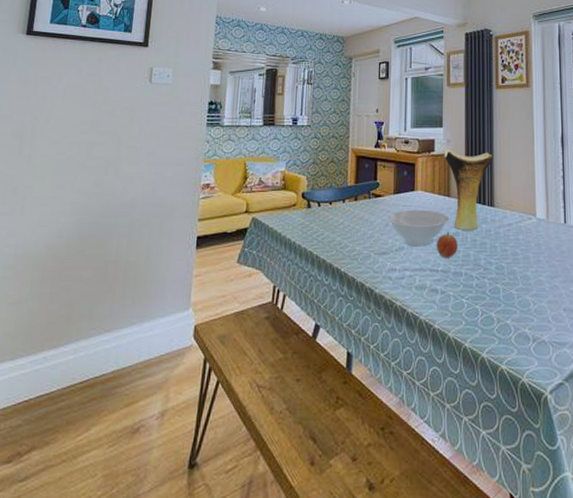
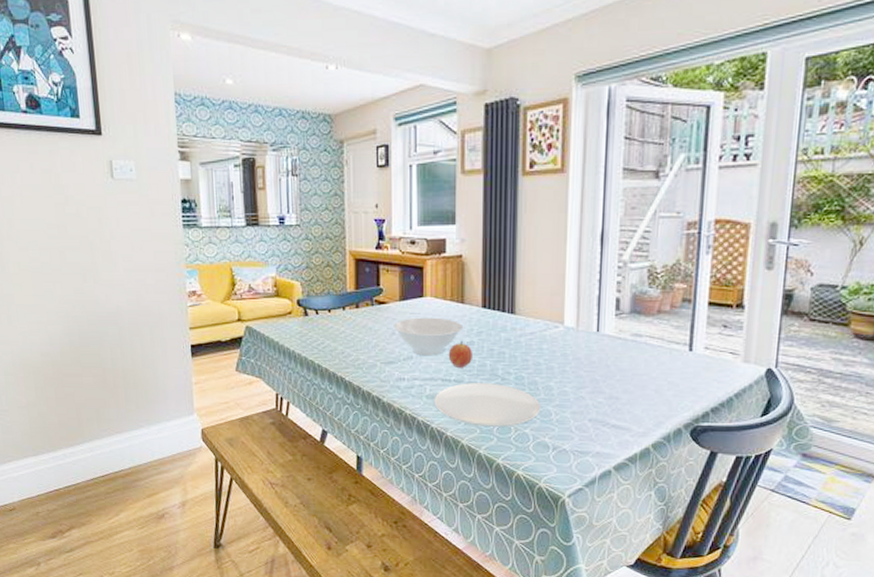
plate: none [422,273,520,318] -> present [434,383,541,427]
vase: present [444,149,494,231] -> none [457,250,517,340]

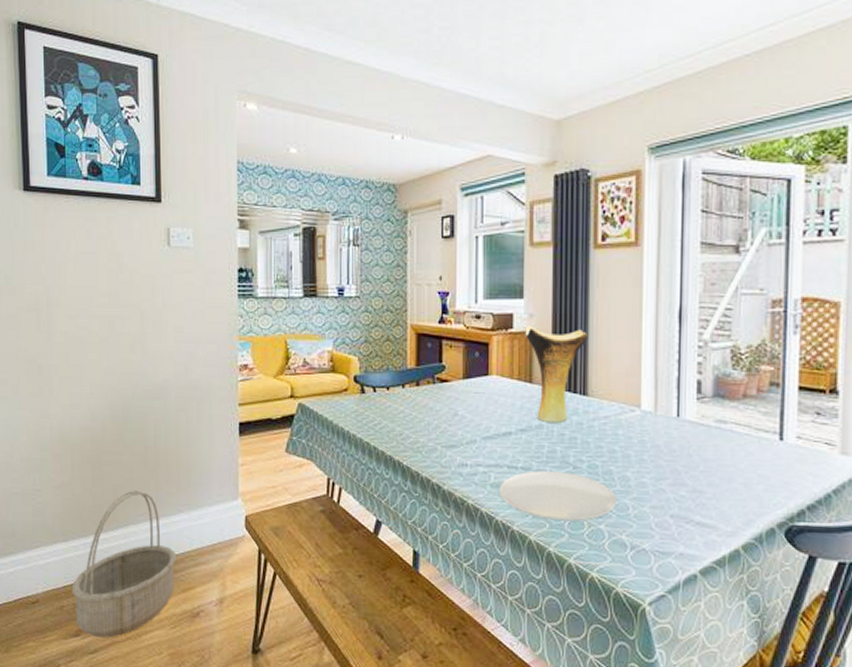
basket: none [45,408,141,538] -> present [71,490,177,638]
bowl: present [394,317,462,356] -> none [456,397,530,440]
fruit: present [448,341,472,368] -> none [515,424,541,454]
vase: none [457,250,517,340] -> present [525,325,589,424]

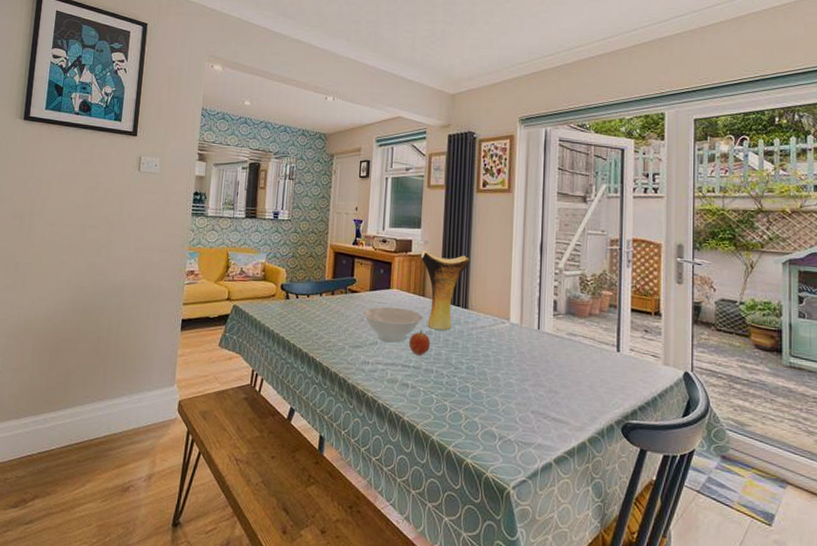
basket: present [71,490,177,638] -> none [16,374,115,509]
bowl: none [456,397,530,440] -> present [363,306,423,343]
plate: present [499,471,617,522] -> none [394,369,489,415]
fruit: none [515,424,541,454] -> present [408,331,430,355]

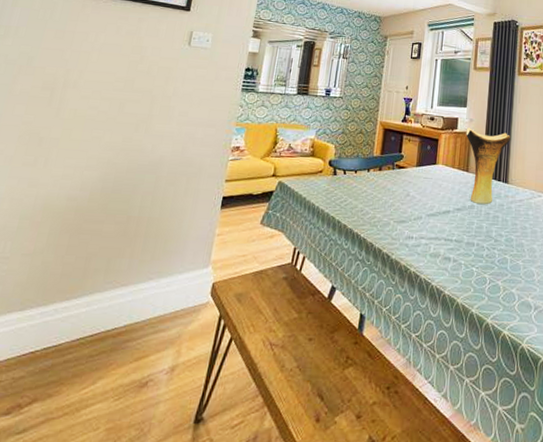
bowl: present [363,306,423,343] -> none [409,181,466,217]
fruit: present [408,331,430,355] -> none [452,205,472,229]

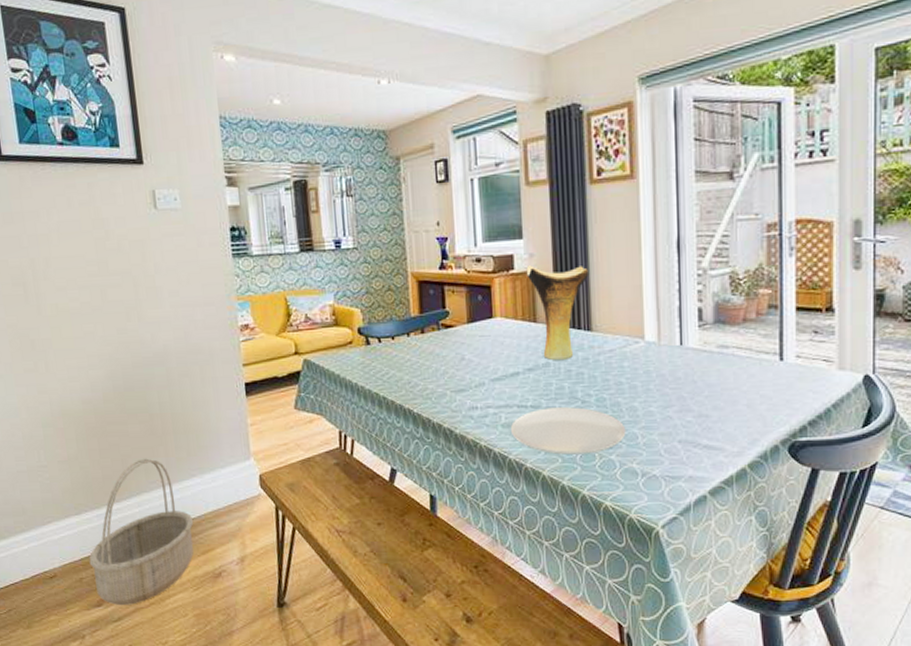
basket: none [10,258,137,414] -> present [89,458,194,605]
plate: none [436,243,526,287] -> present [510,407,626,455]

